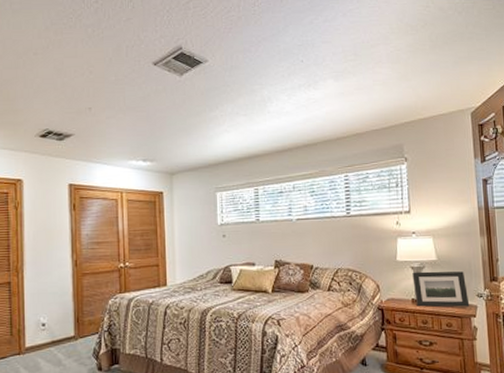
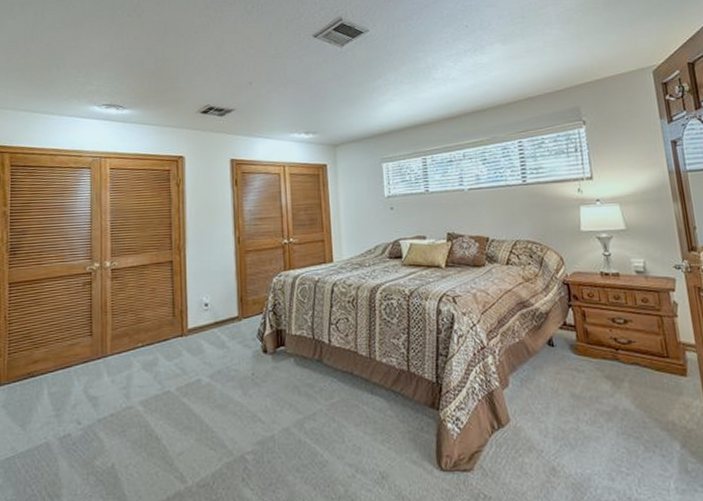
picture frame: present [412,271,470,308] -> none [599,241,667,281]

